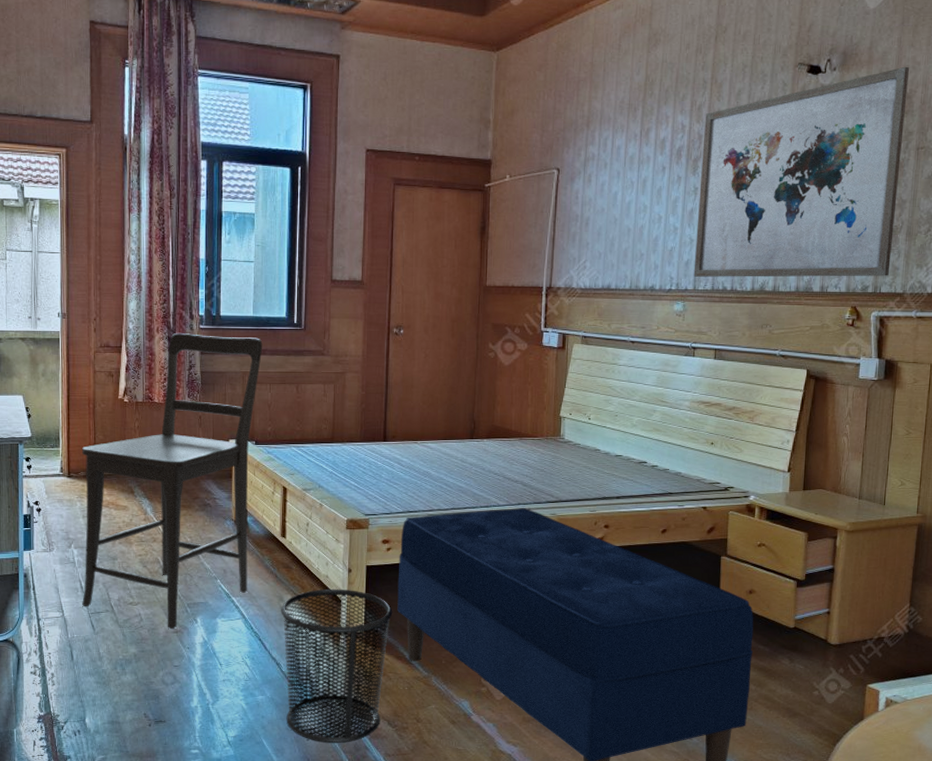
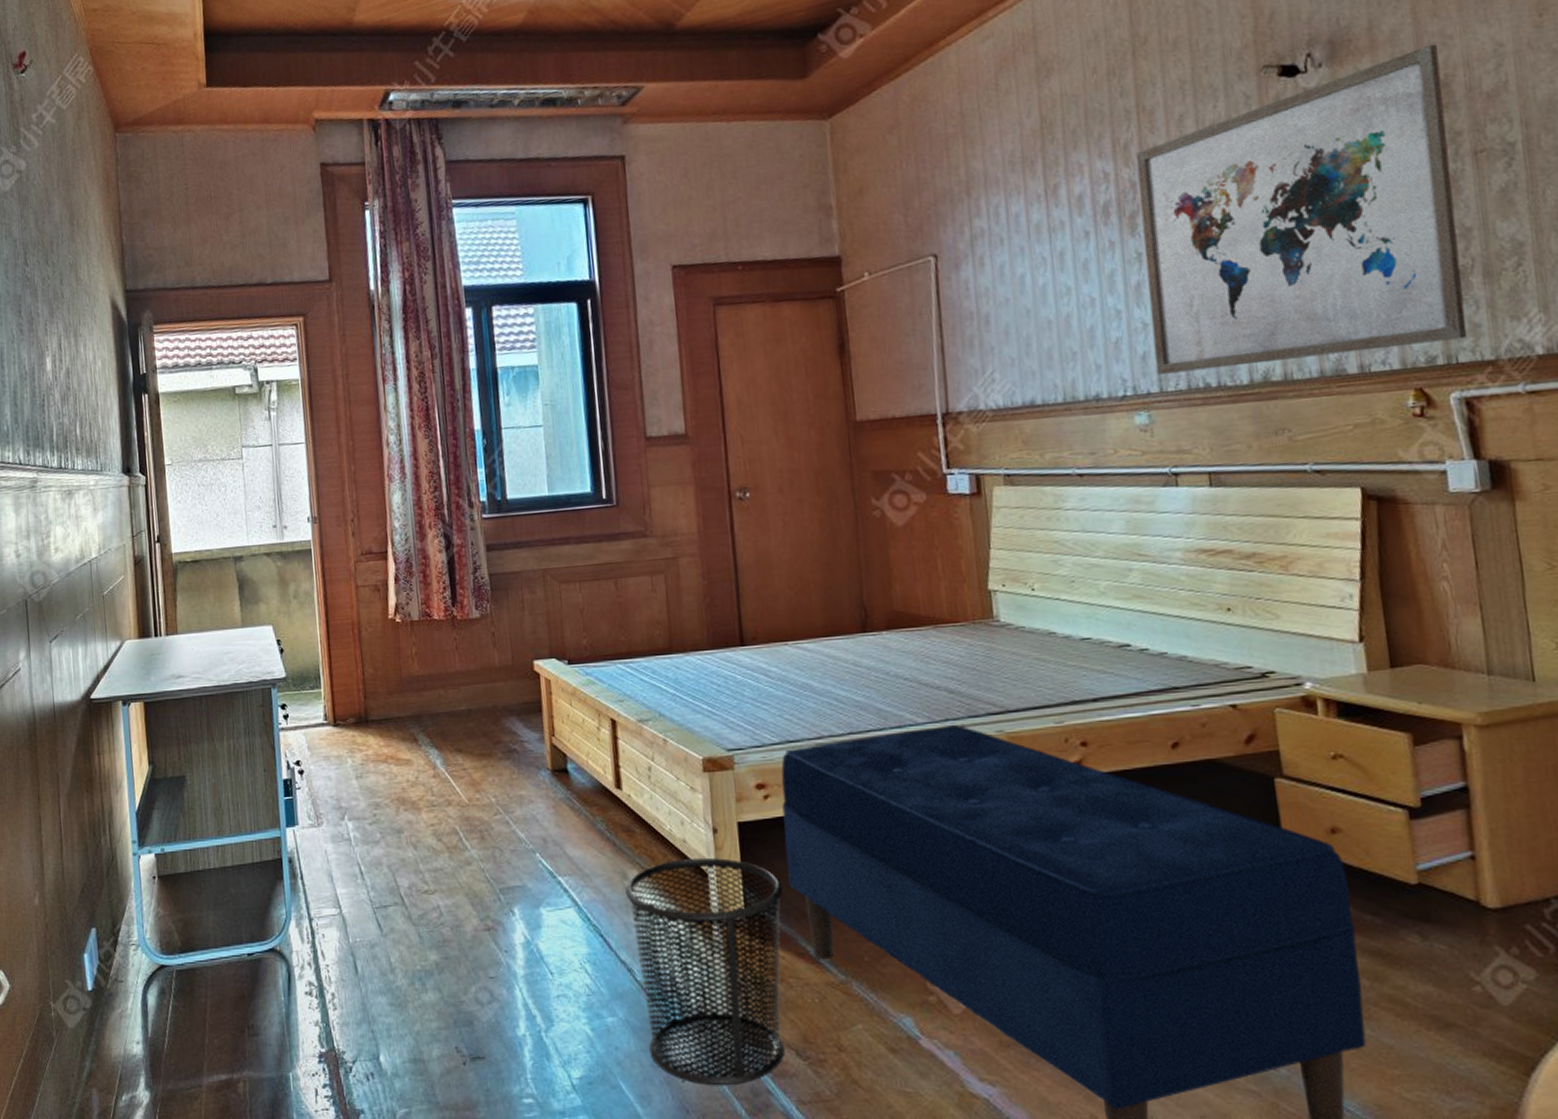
chair: present [82,333,263,629] -> none [349,523,578,925]

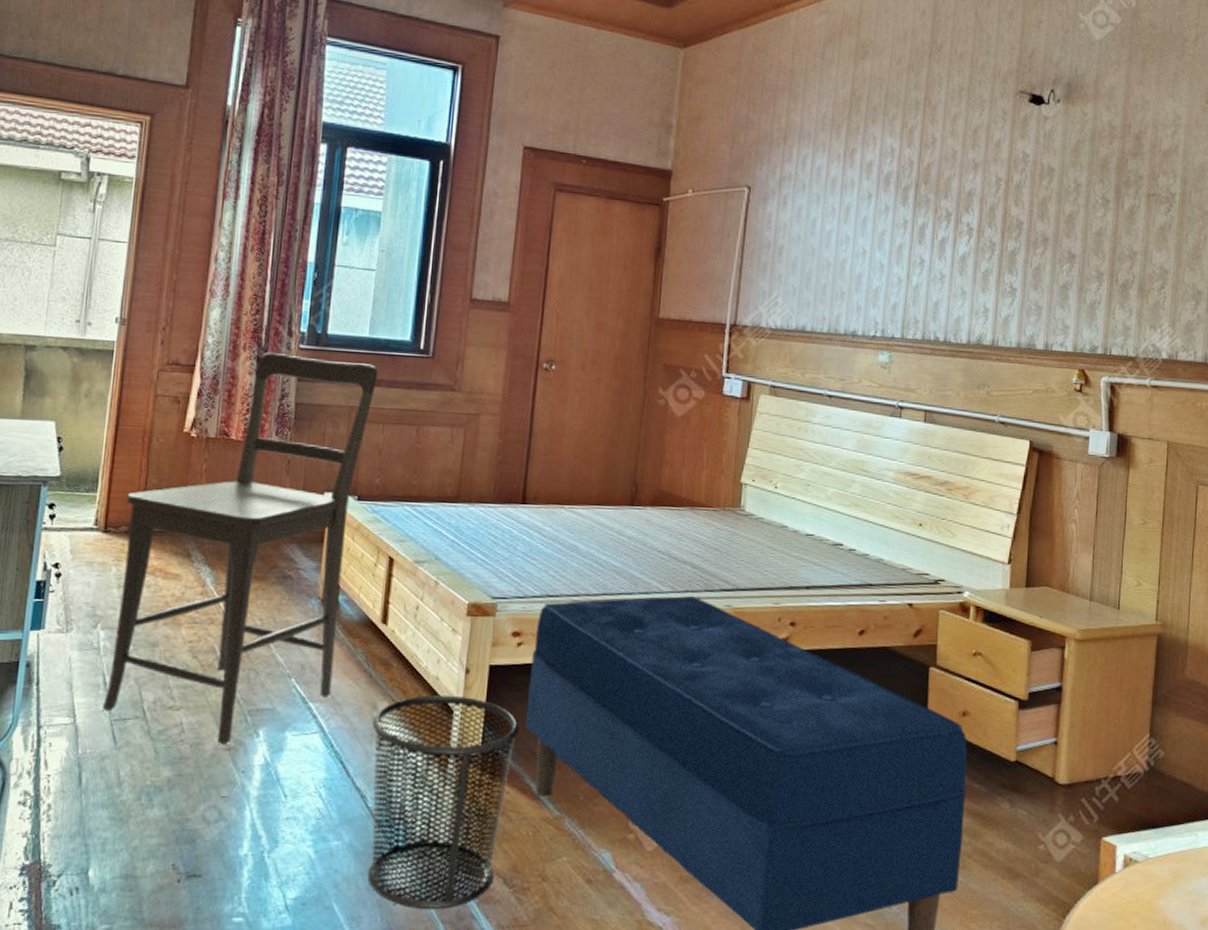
chair: none [349,523,578,925] -> present [103,353,379,744]
wall art: present [1135,44,1468,375] -> none [901,104,1138,337]

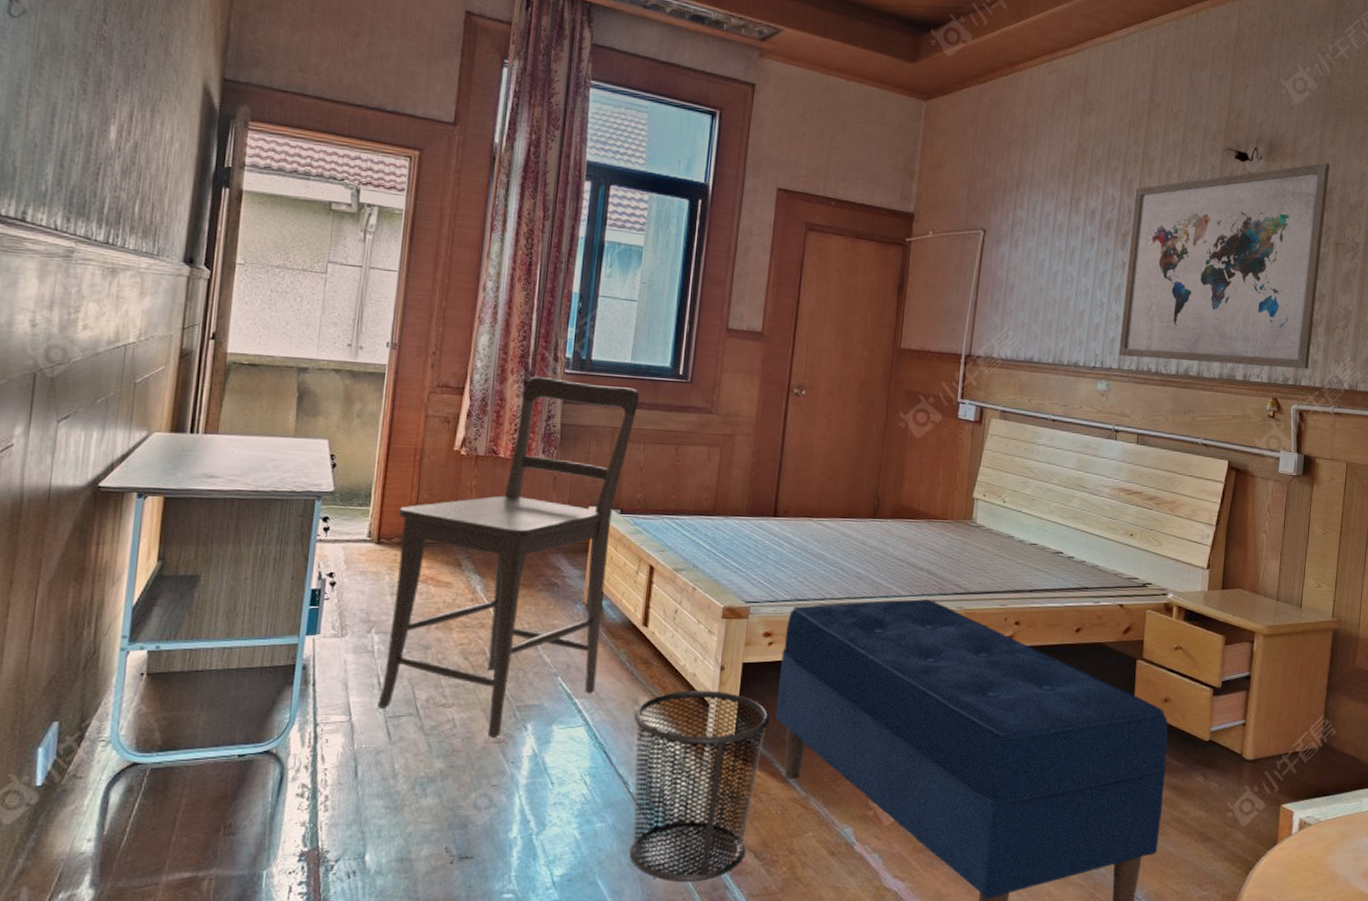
wall art: none [901,104,1138,337] -> present [1118,163,1329,369]

